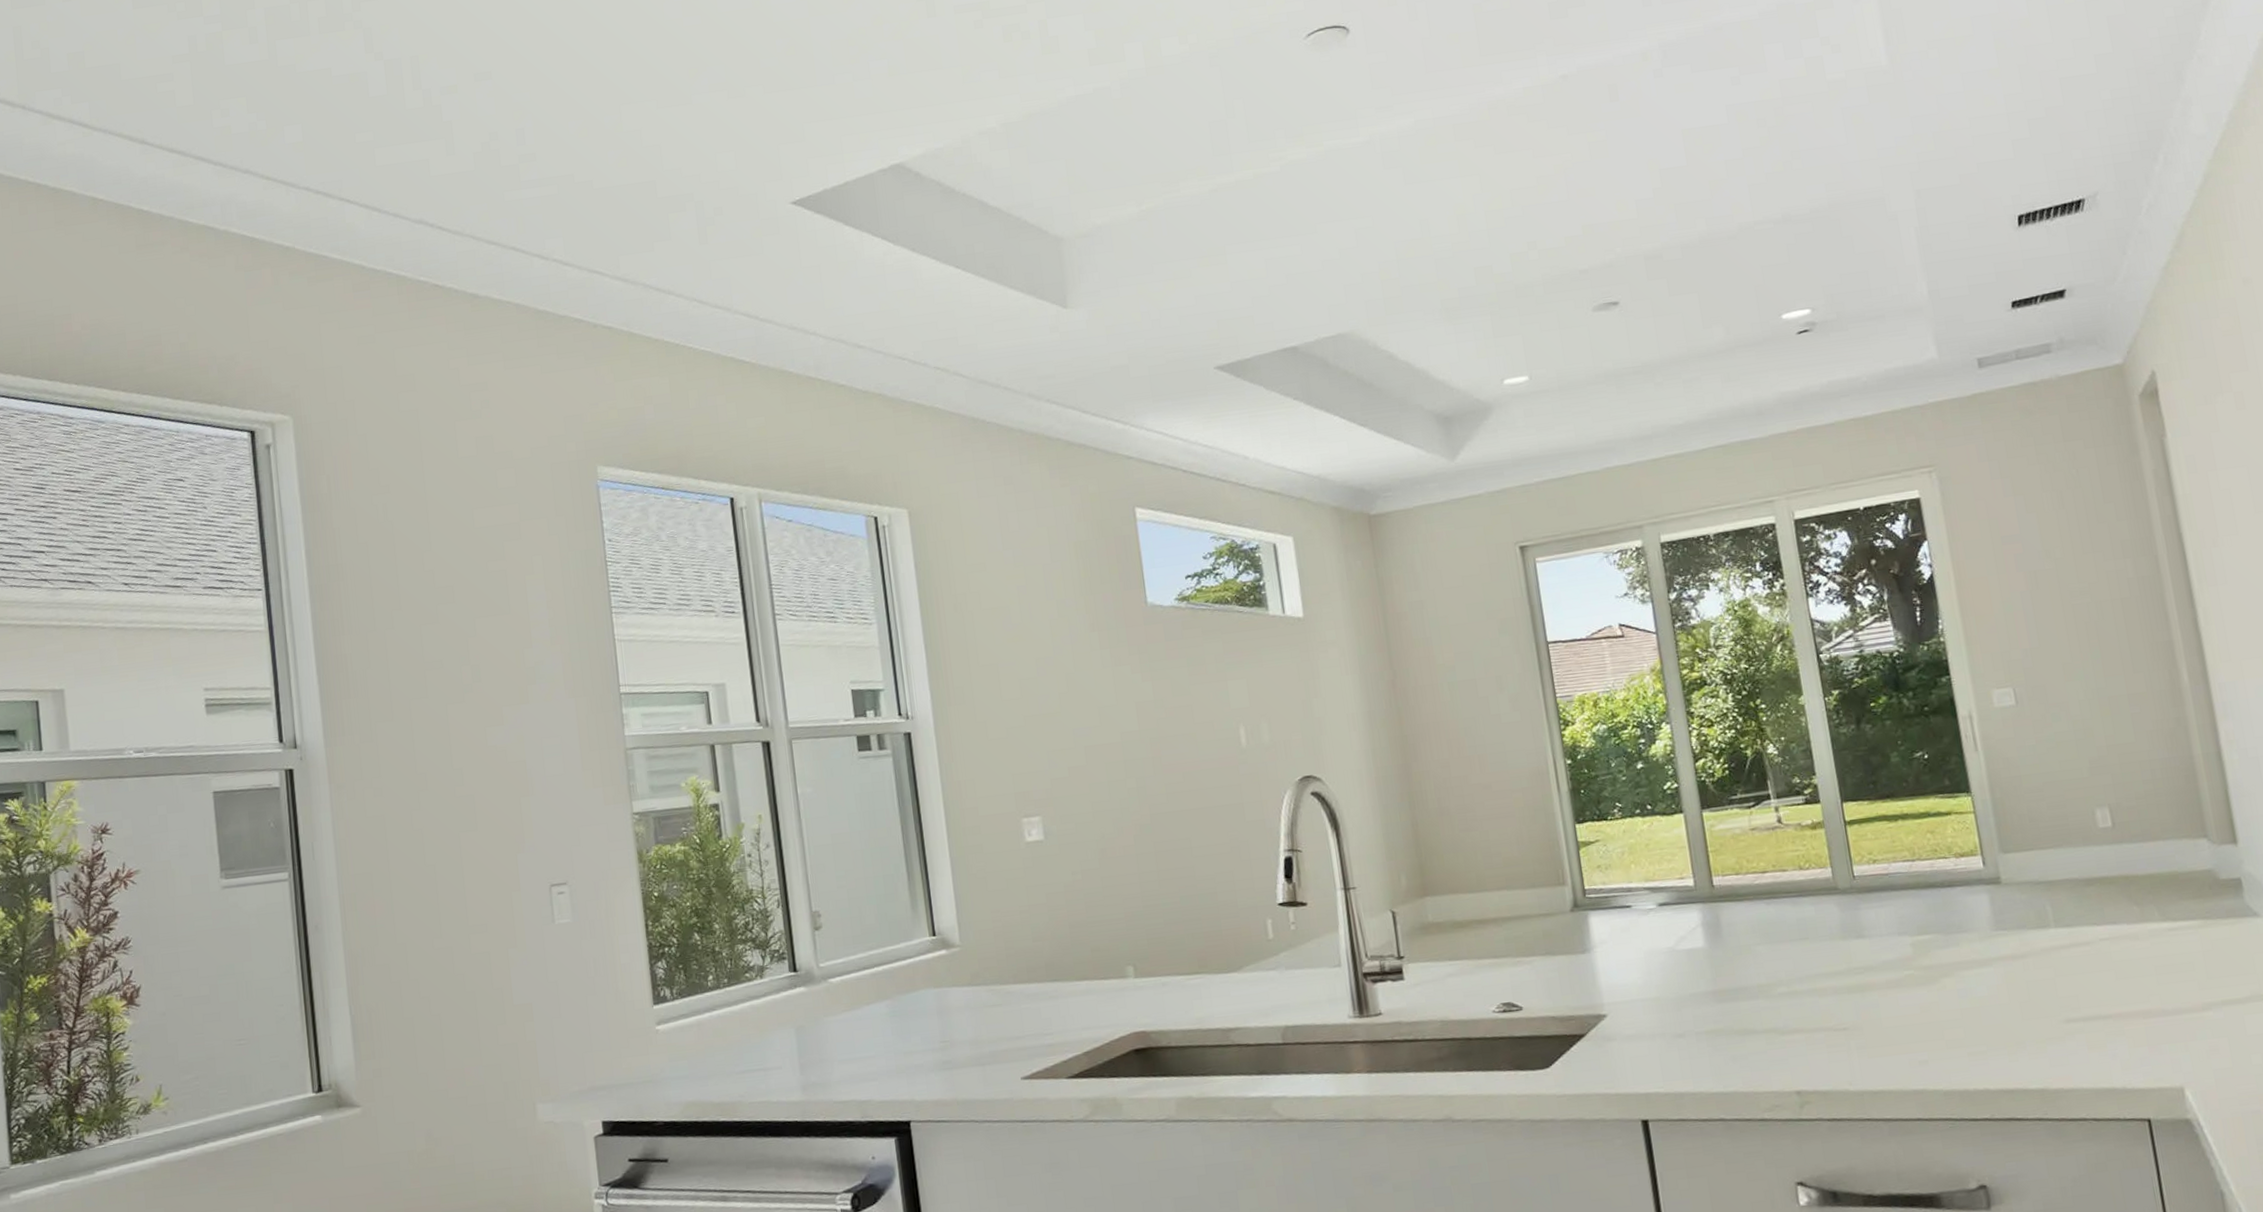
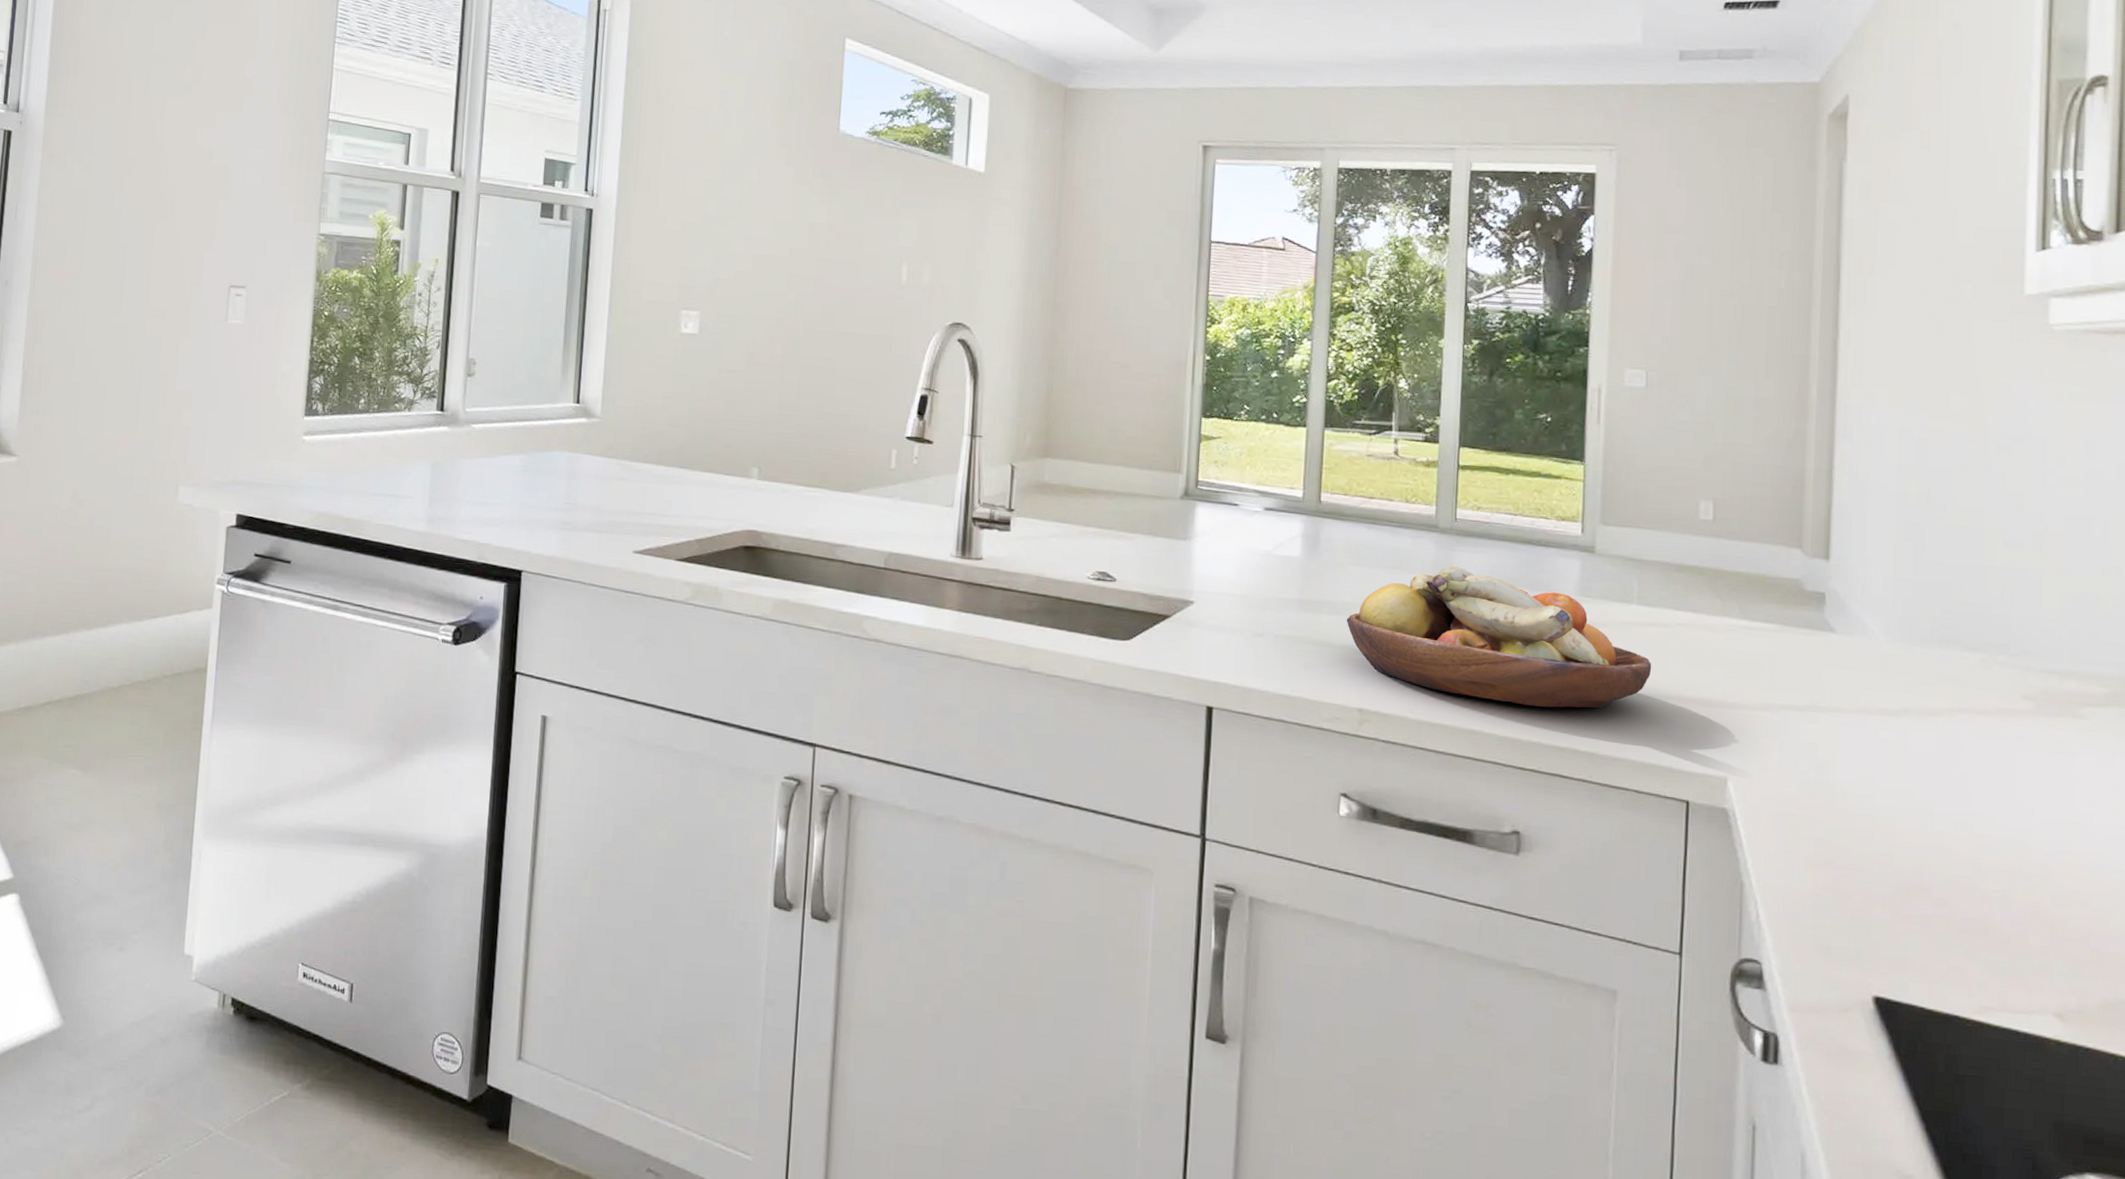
fruit bowl: none [1764,925,2084,1057] -> present [1346,566,1652,709]

